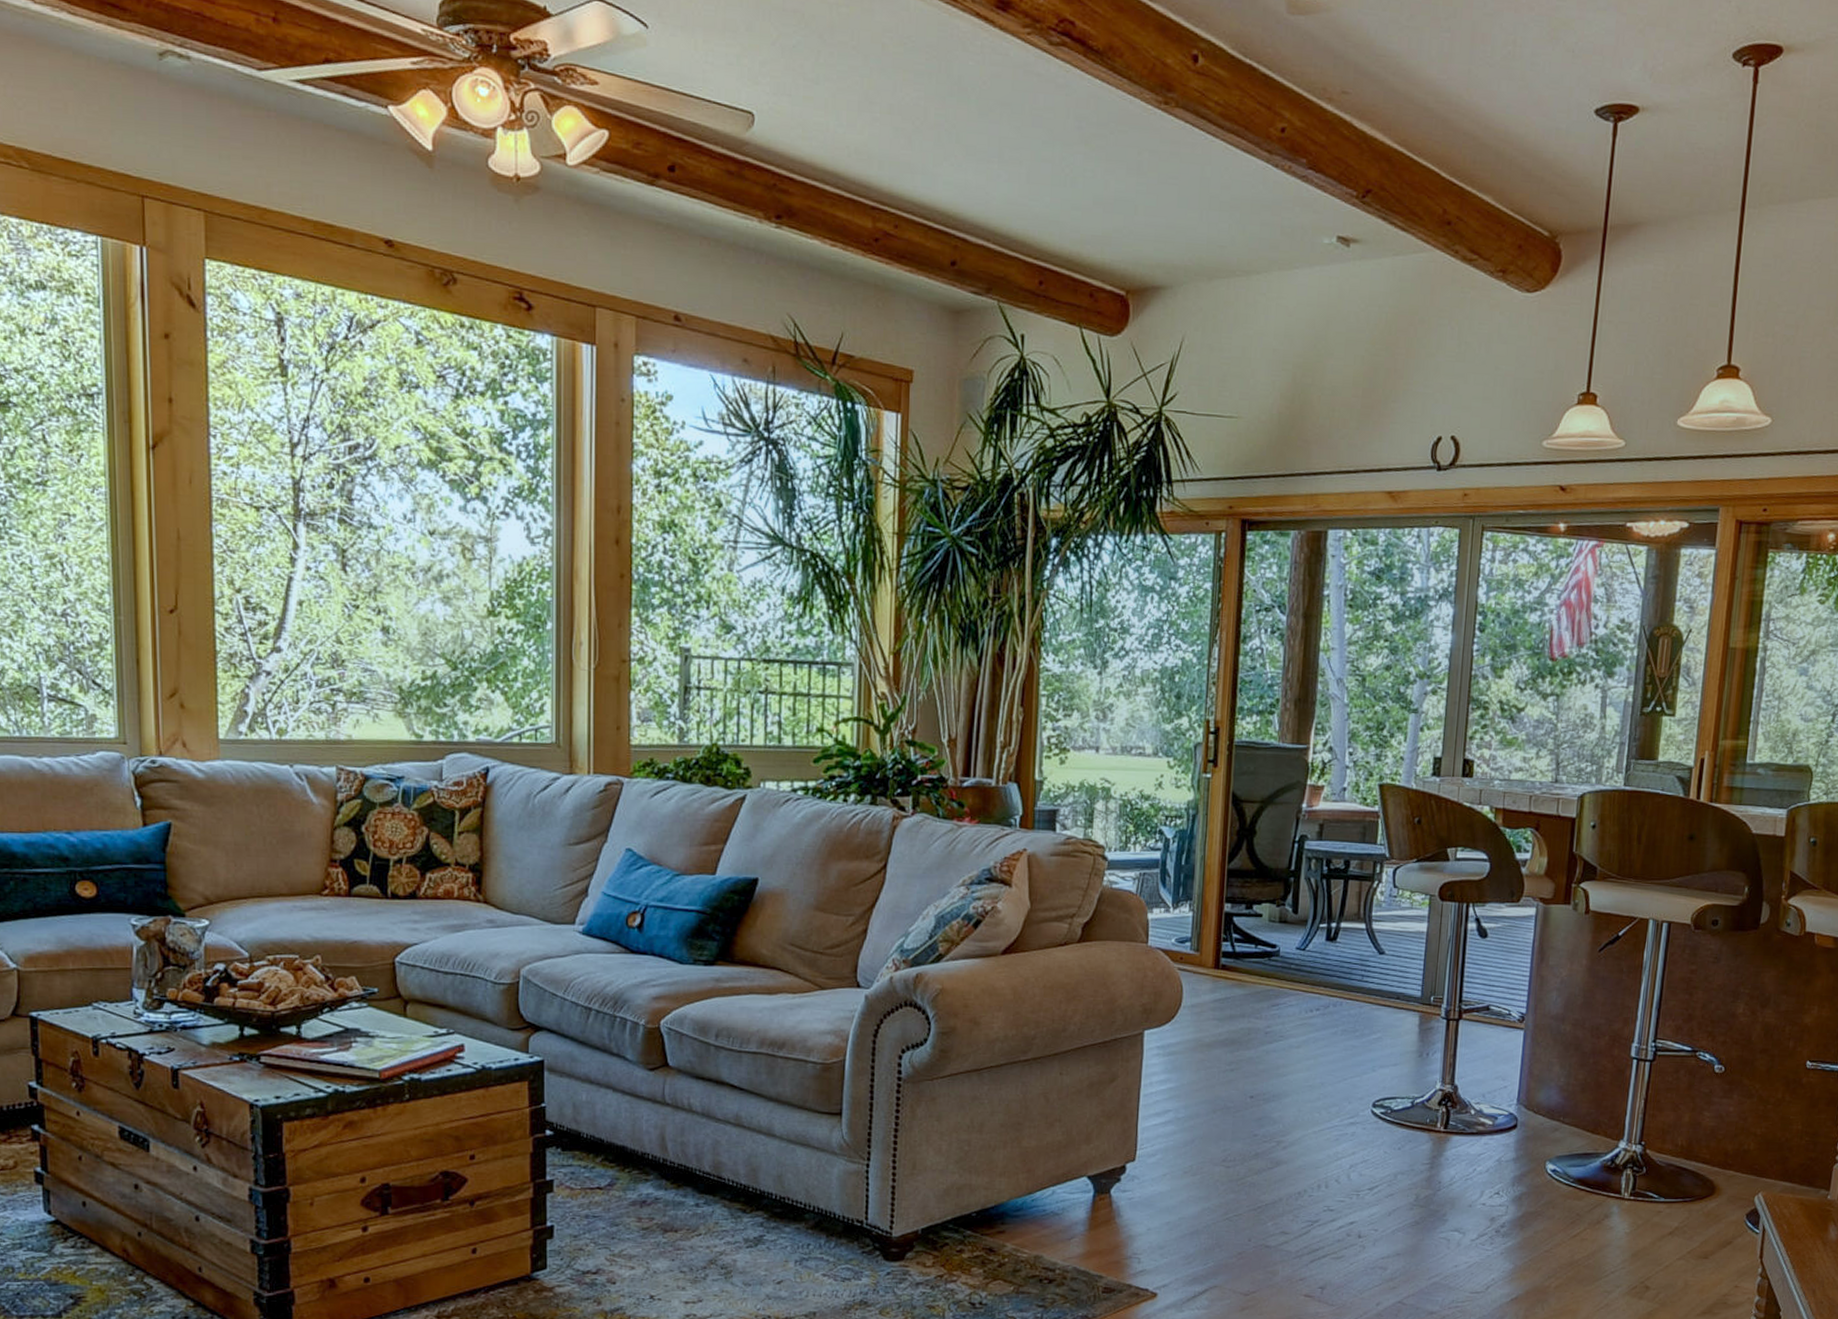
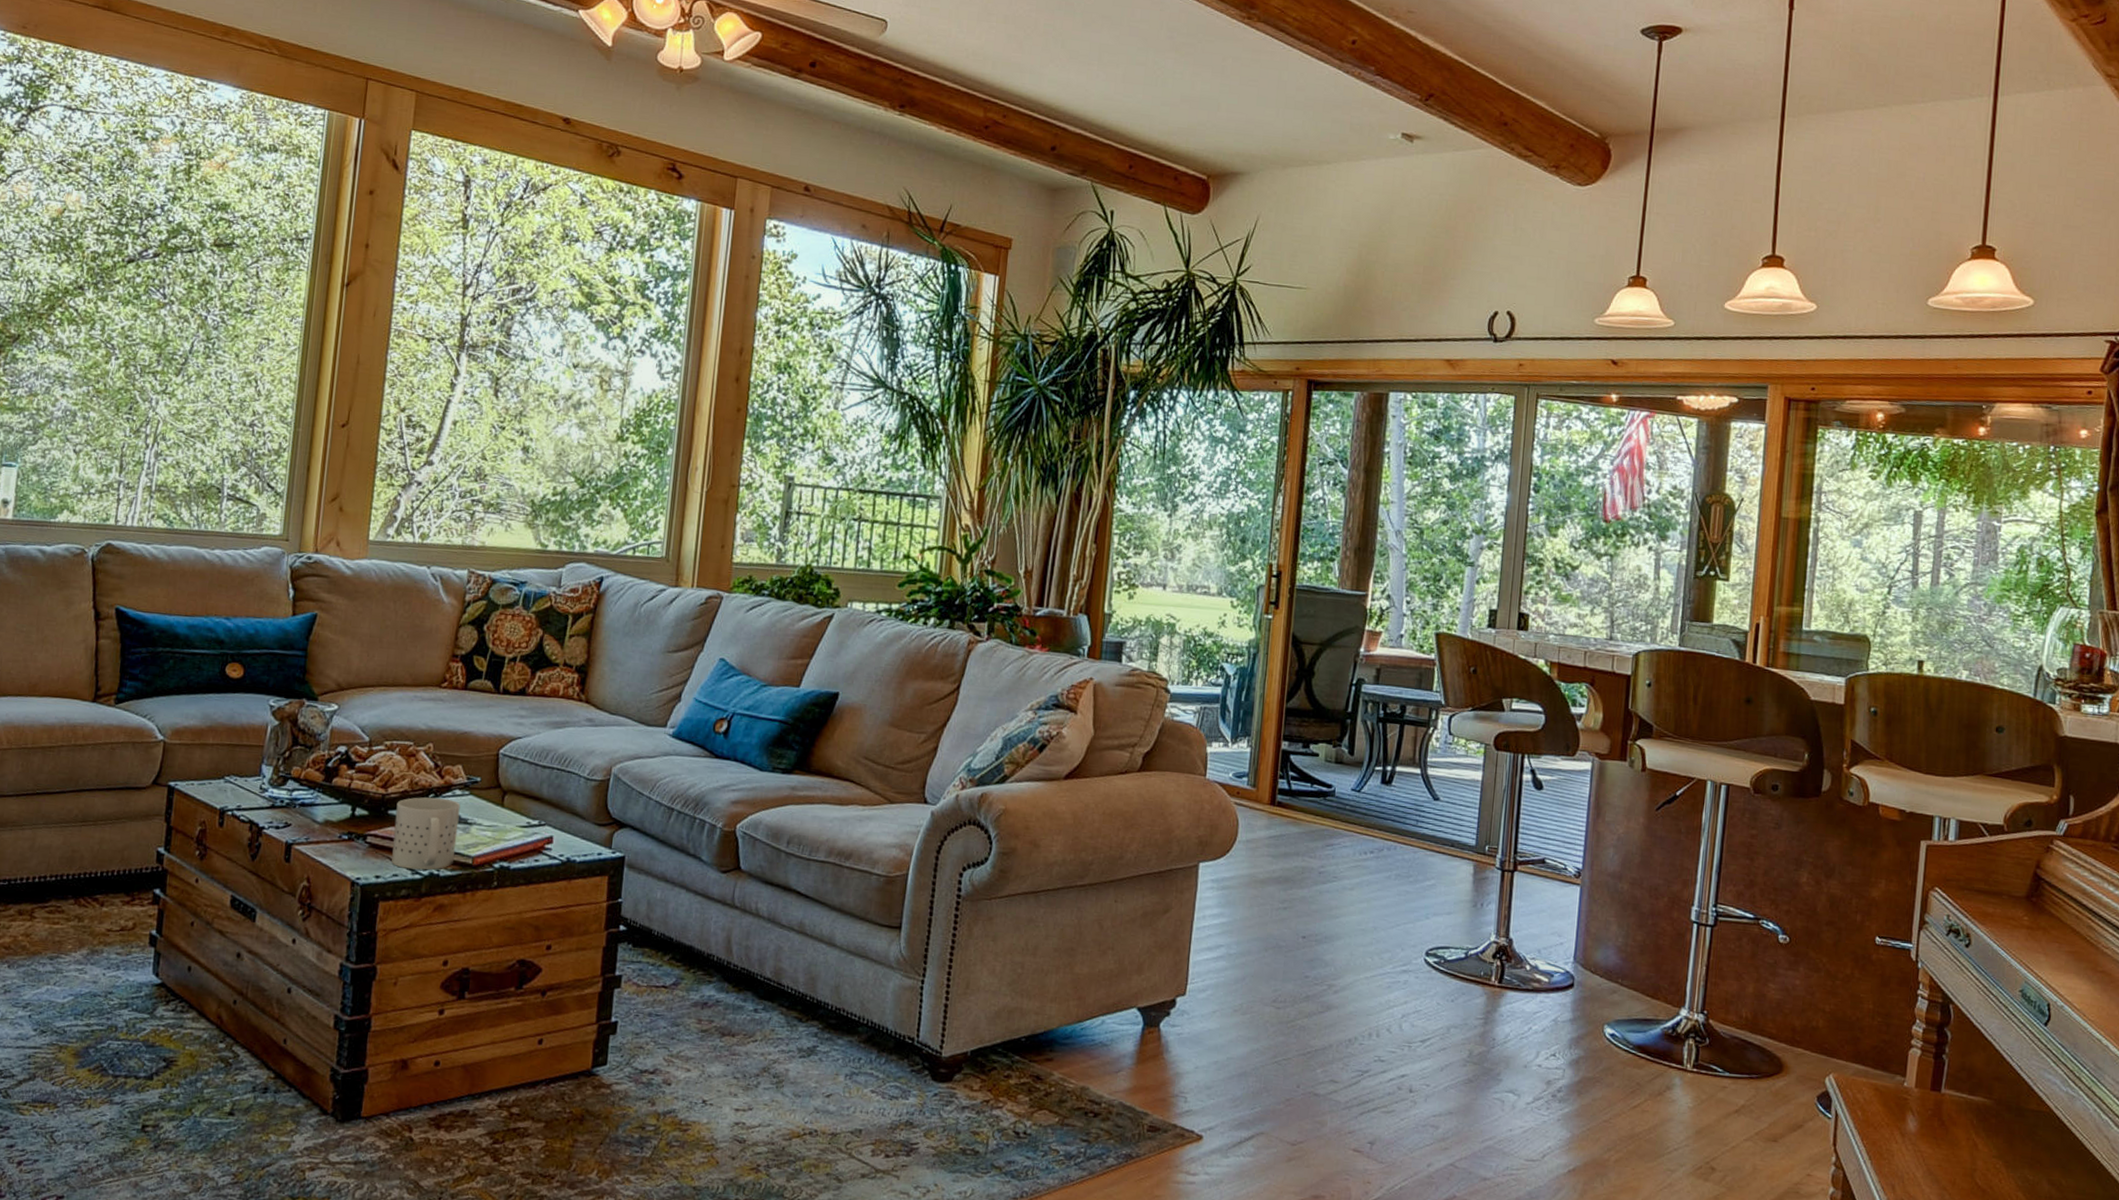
mug: none [289,1011,360,1087] -> present [391,797,461,870]

